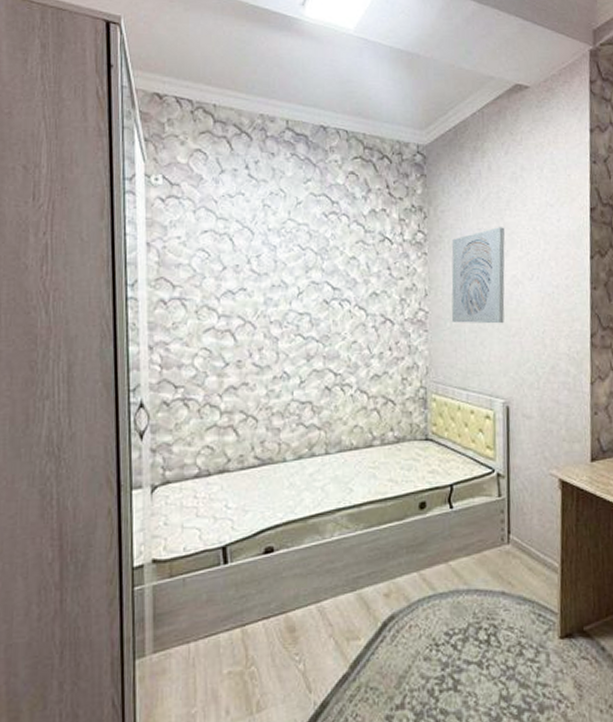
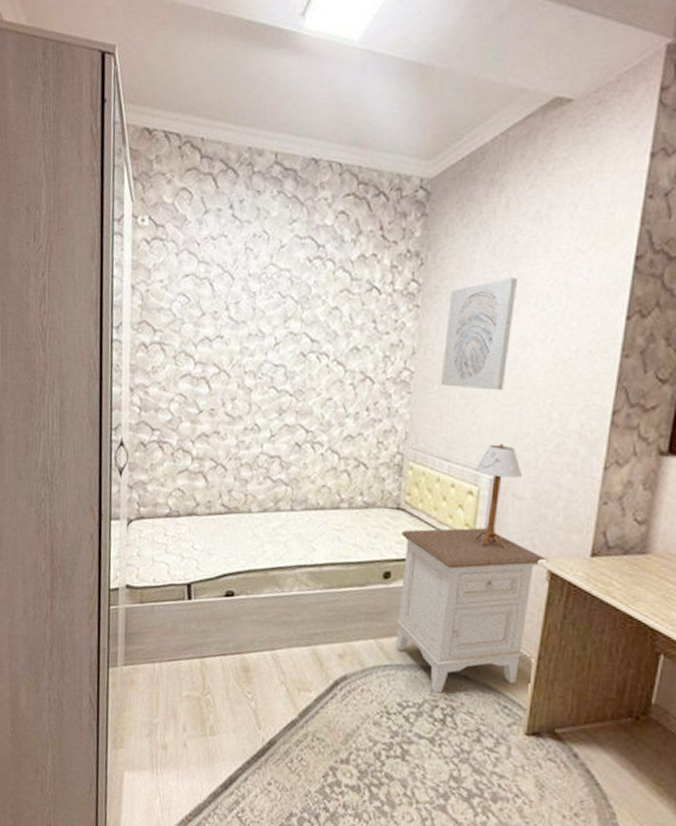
nightstand: none [432,448,559,615] -> present [395,527,549,694]
table lamp: none [489,369,528,466] -> present [474,443,522,549]

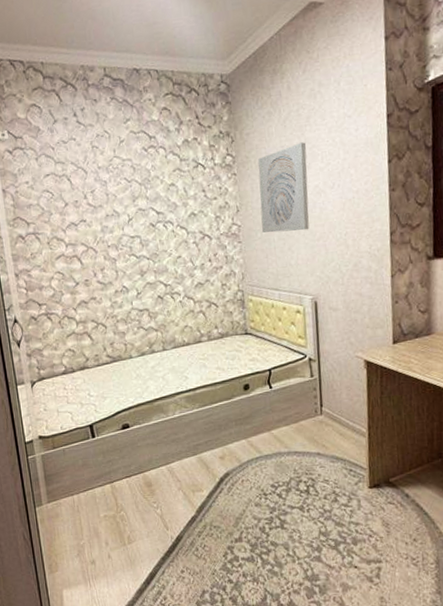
nightstand: present [395,527,549,694] -> none [252,337,364,471]
table lamp: present [474,443,522,549] -> none [299,269,334,352]

